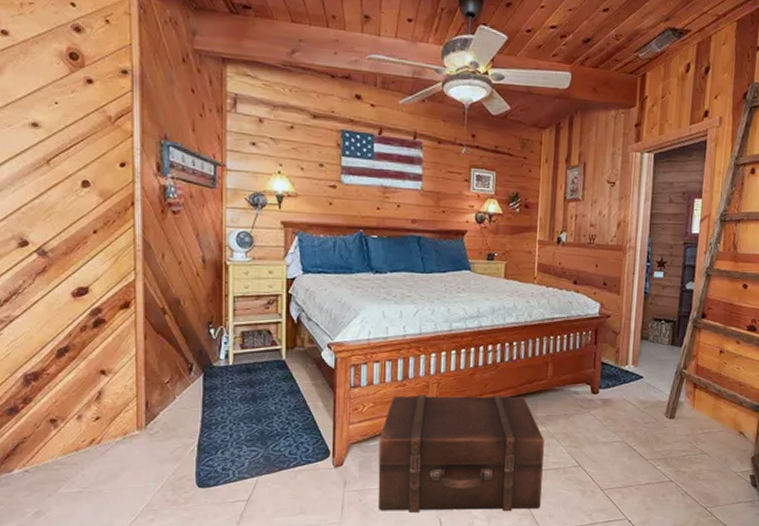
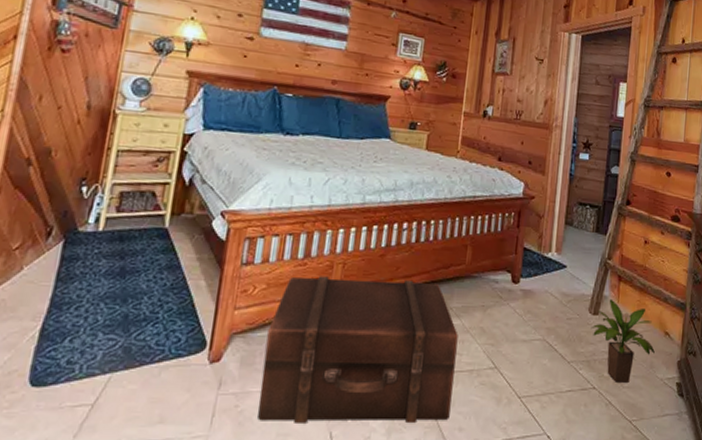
potted plant: none [667,404,729,476] -> present [591,298,655,382]

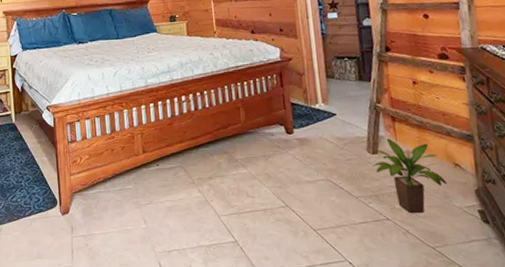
suitcase: present [258,276,458,423] -> none [97,140,254,256]

